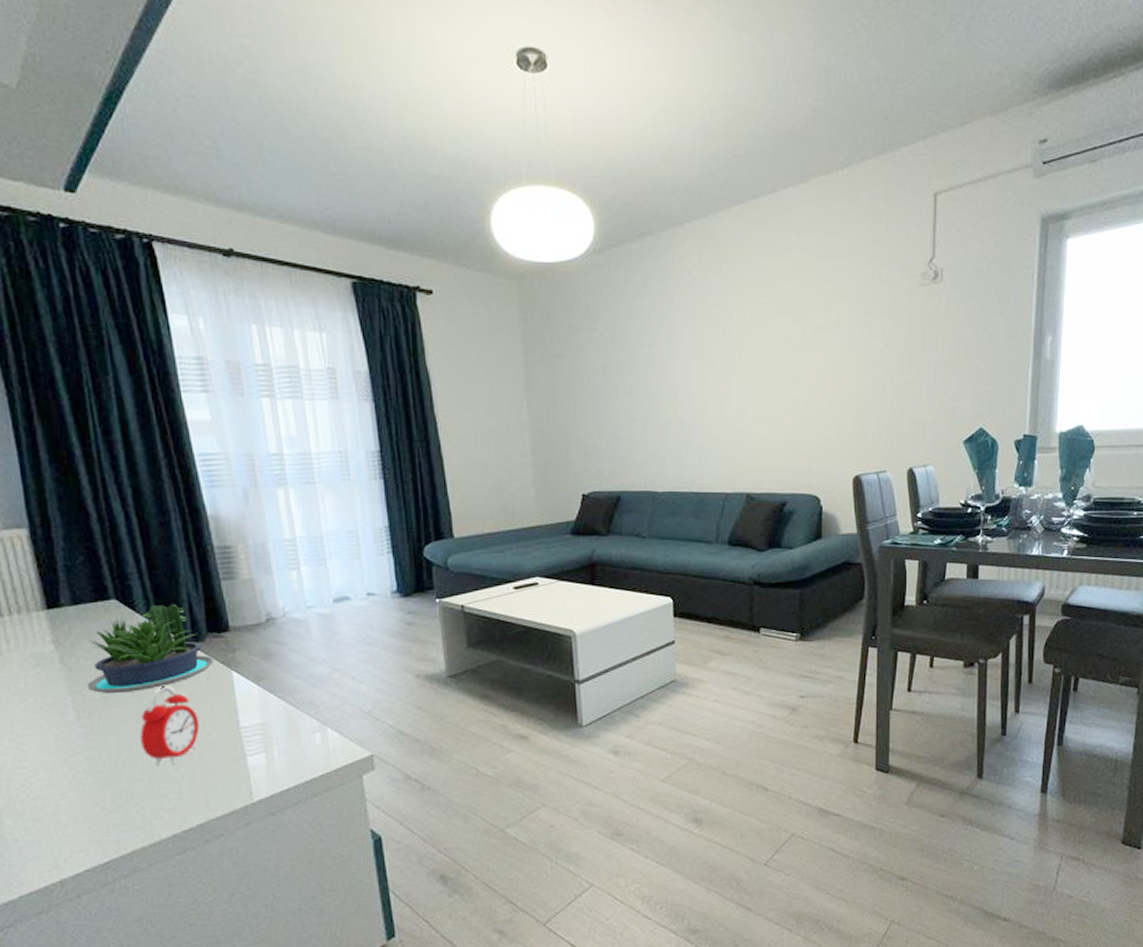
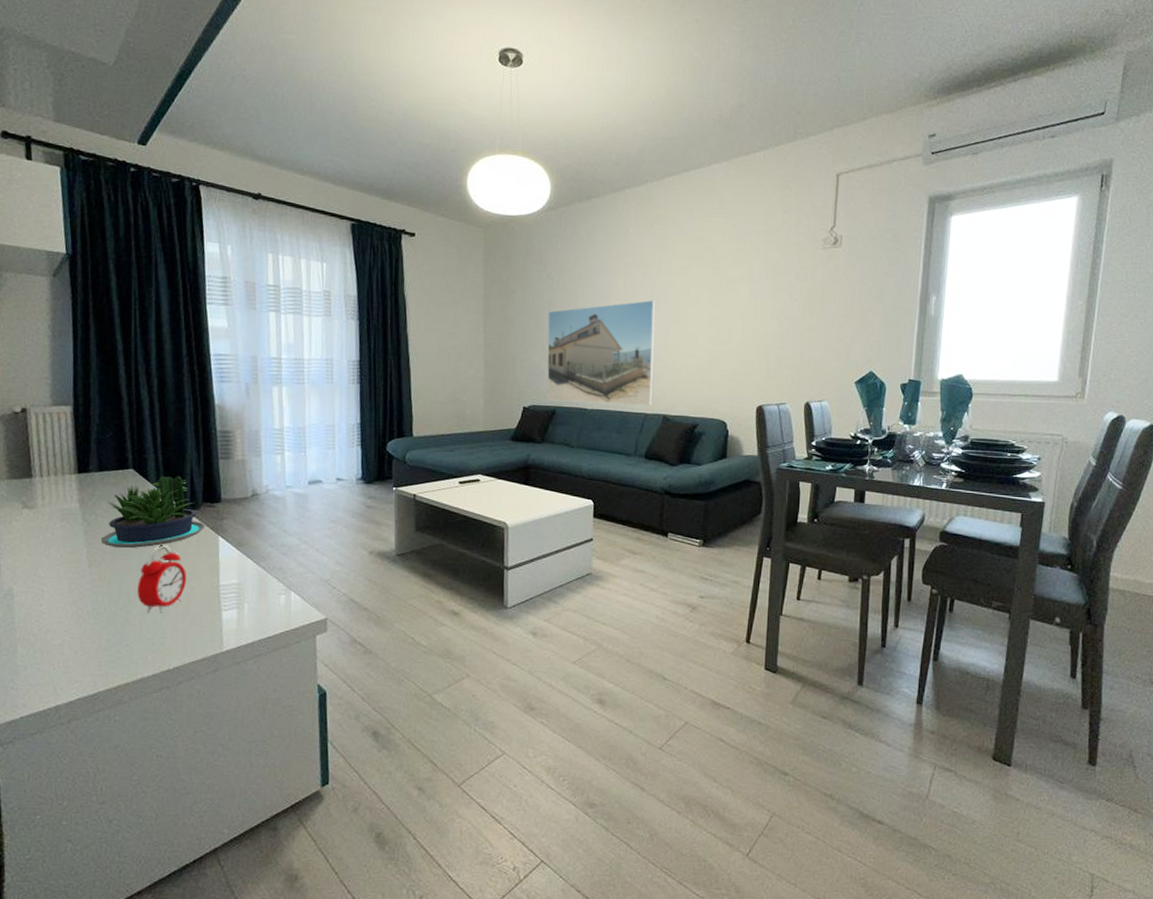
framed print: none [602,357,733,485] -> present [547,299,656,406]

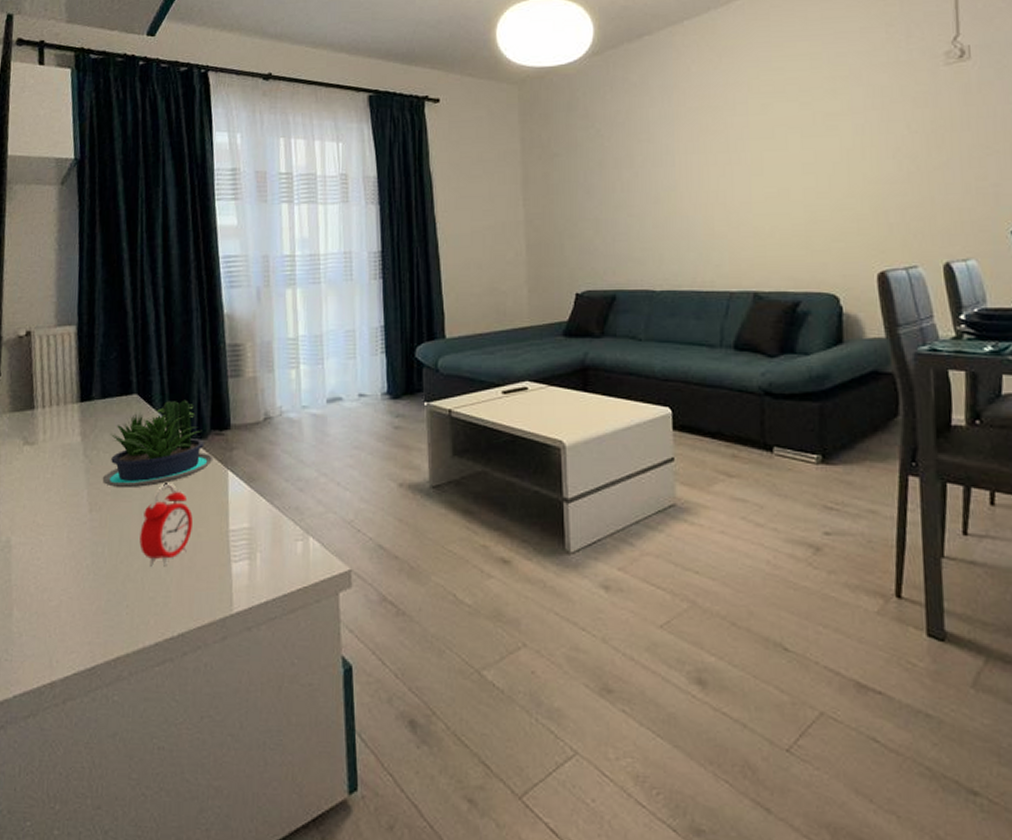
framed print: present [547,299,656,406] -> none [599,149,739,284]

